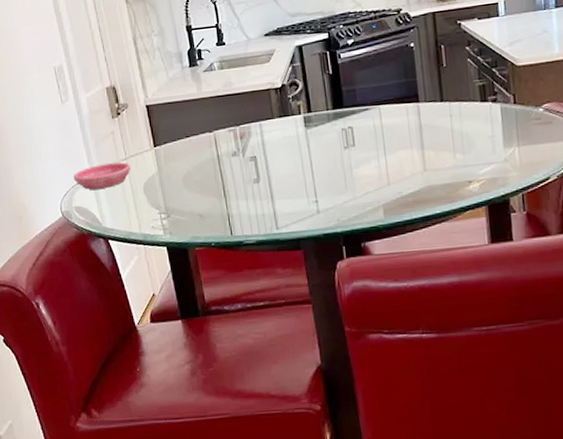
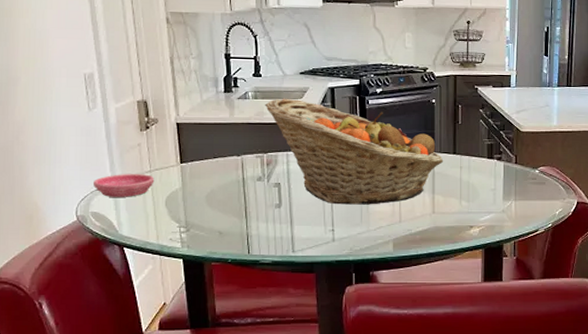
fruit basket: none [231,63,431,173] -> present [264,98,444,205]

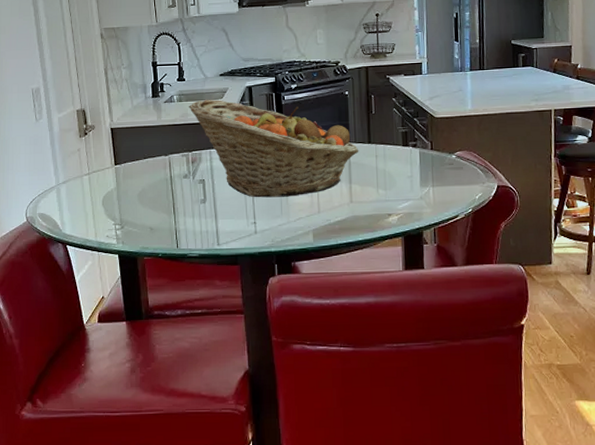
saucer: present [94,174,155,197] -> none [40,177,93,199]

